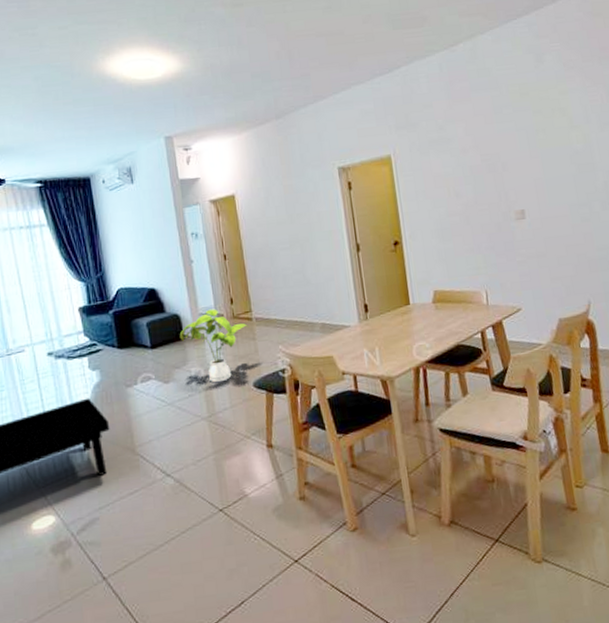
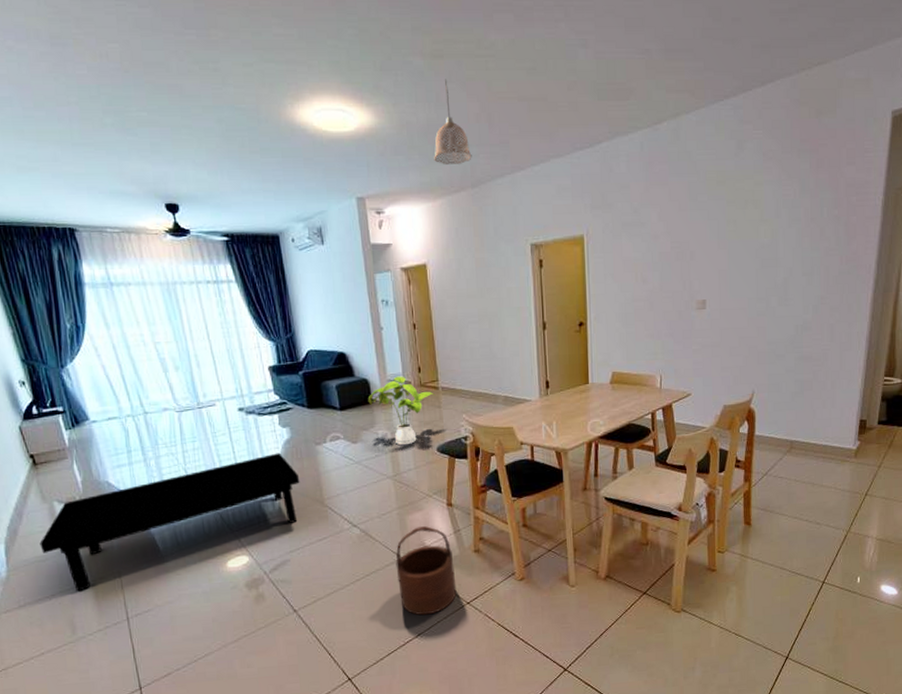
wooden bucket: none [213,472,283,579] -> present [396,526,457,616]
pendant lamp: none [238,24,275,100] -> present [434,79,472,164]

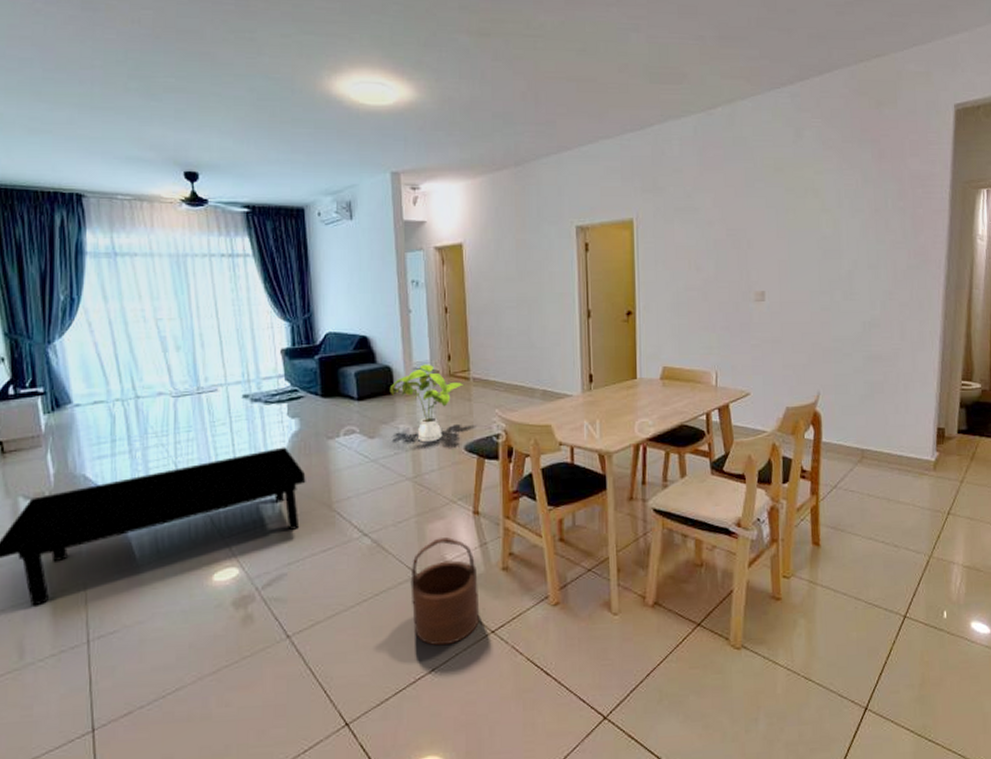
pendant lamp: present [434,79,472,164] -> none [476,57,516,142]

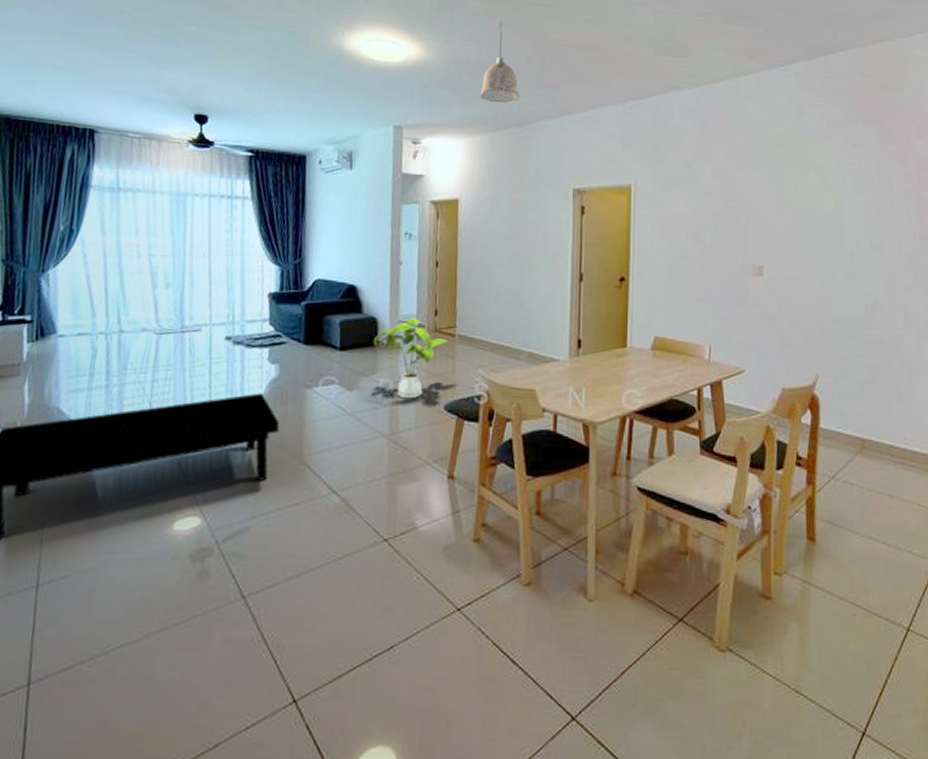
wooden bucket: present [410,537,480,646] -> none [375,501,447,621]
pendant lamp: none [476,57,516,142] -> present [480,22,520,103]

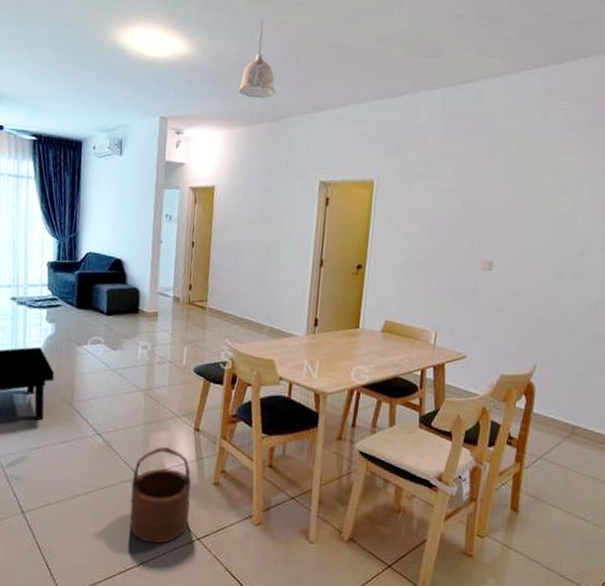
house plant: present [373,317,451,399] -> none [134,290,202,361]
wooden bucket: none [375,501,447,621] -> present [129,447,191,544]

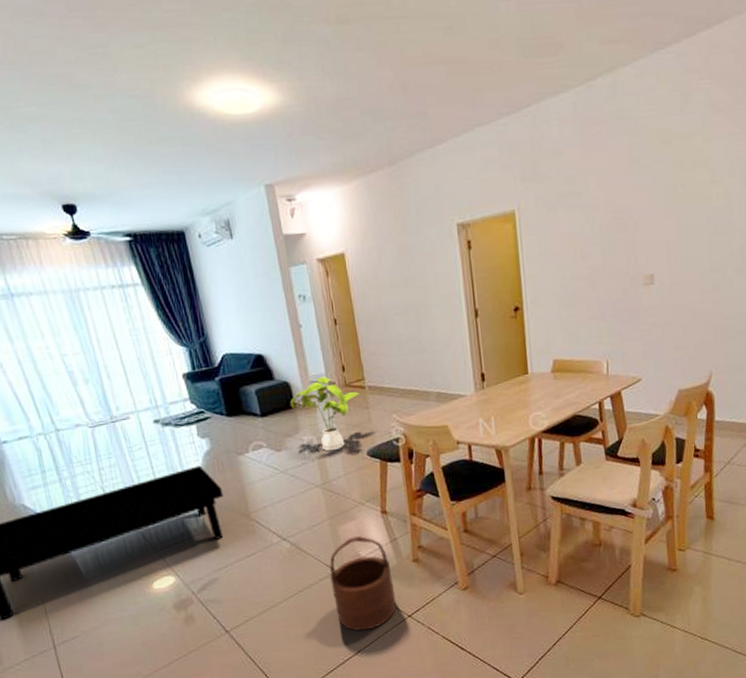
house plant: none [134,290,202,361] -> present [290,376,363,452]
pendant lamp: present [239,20,276,98] -> none [346,46,388,142]

